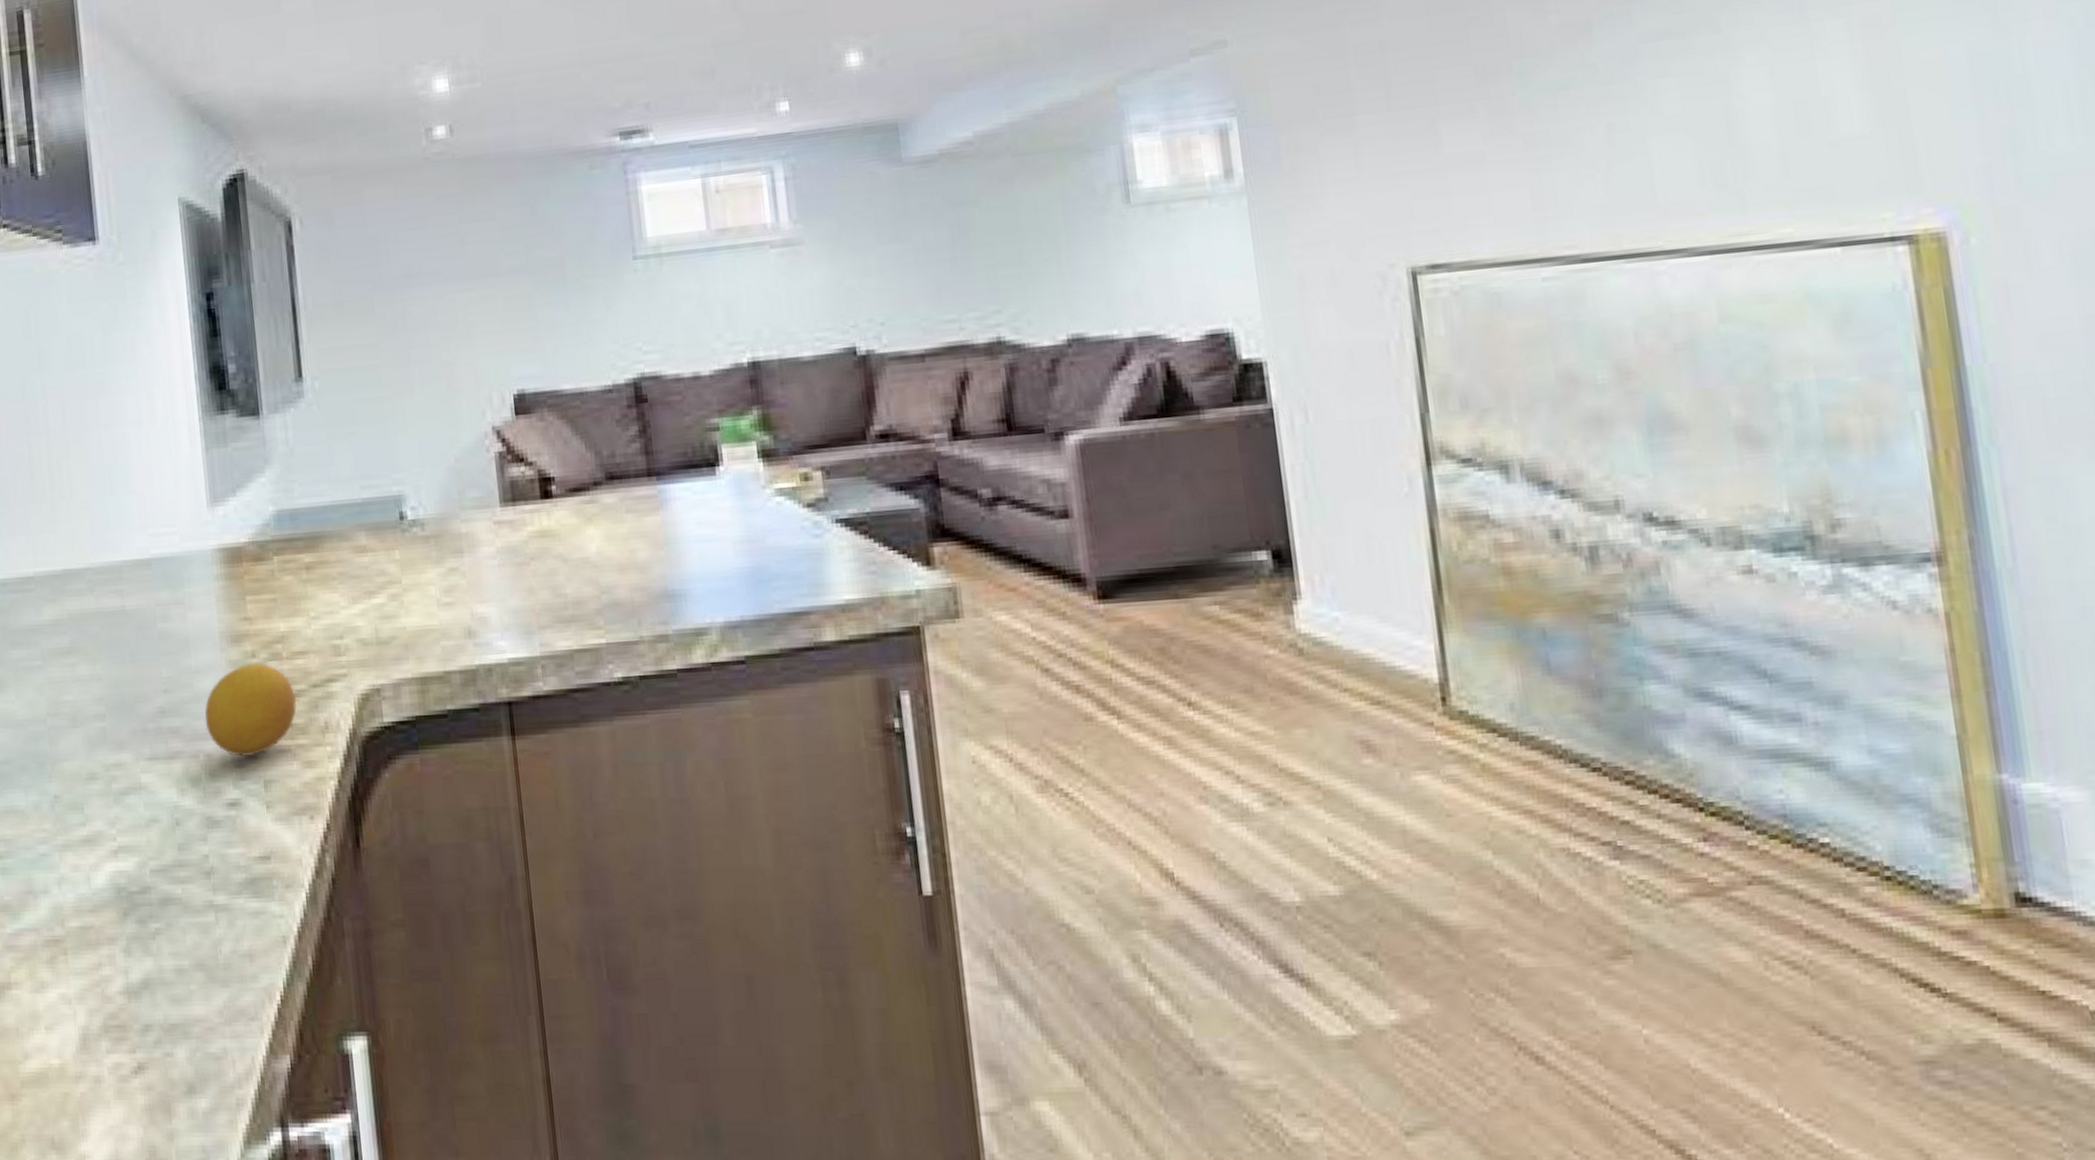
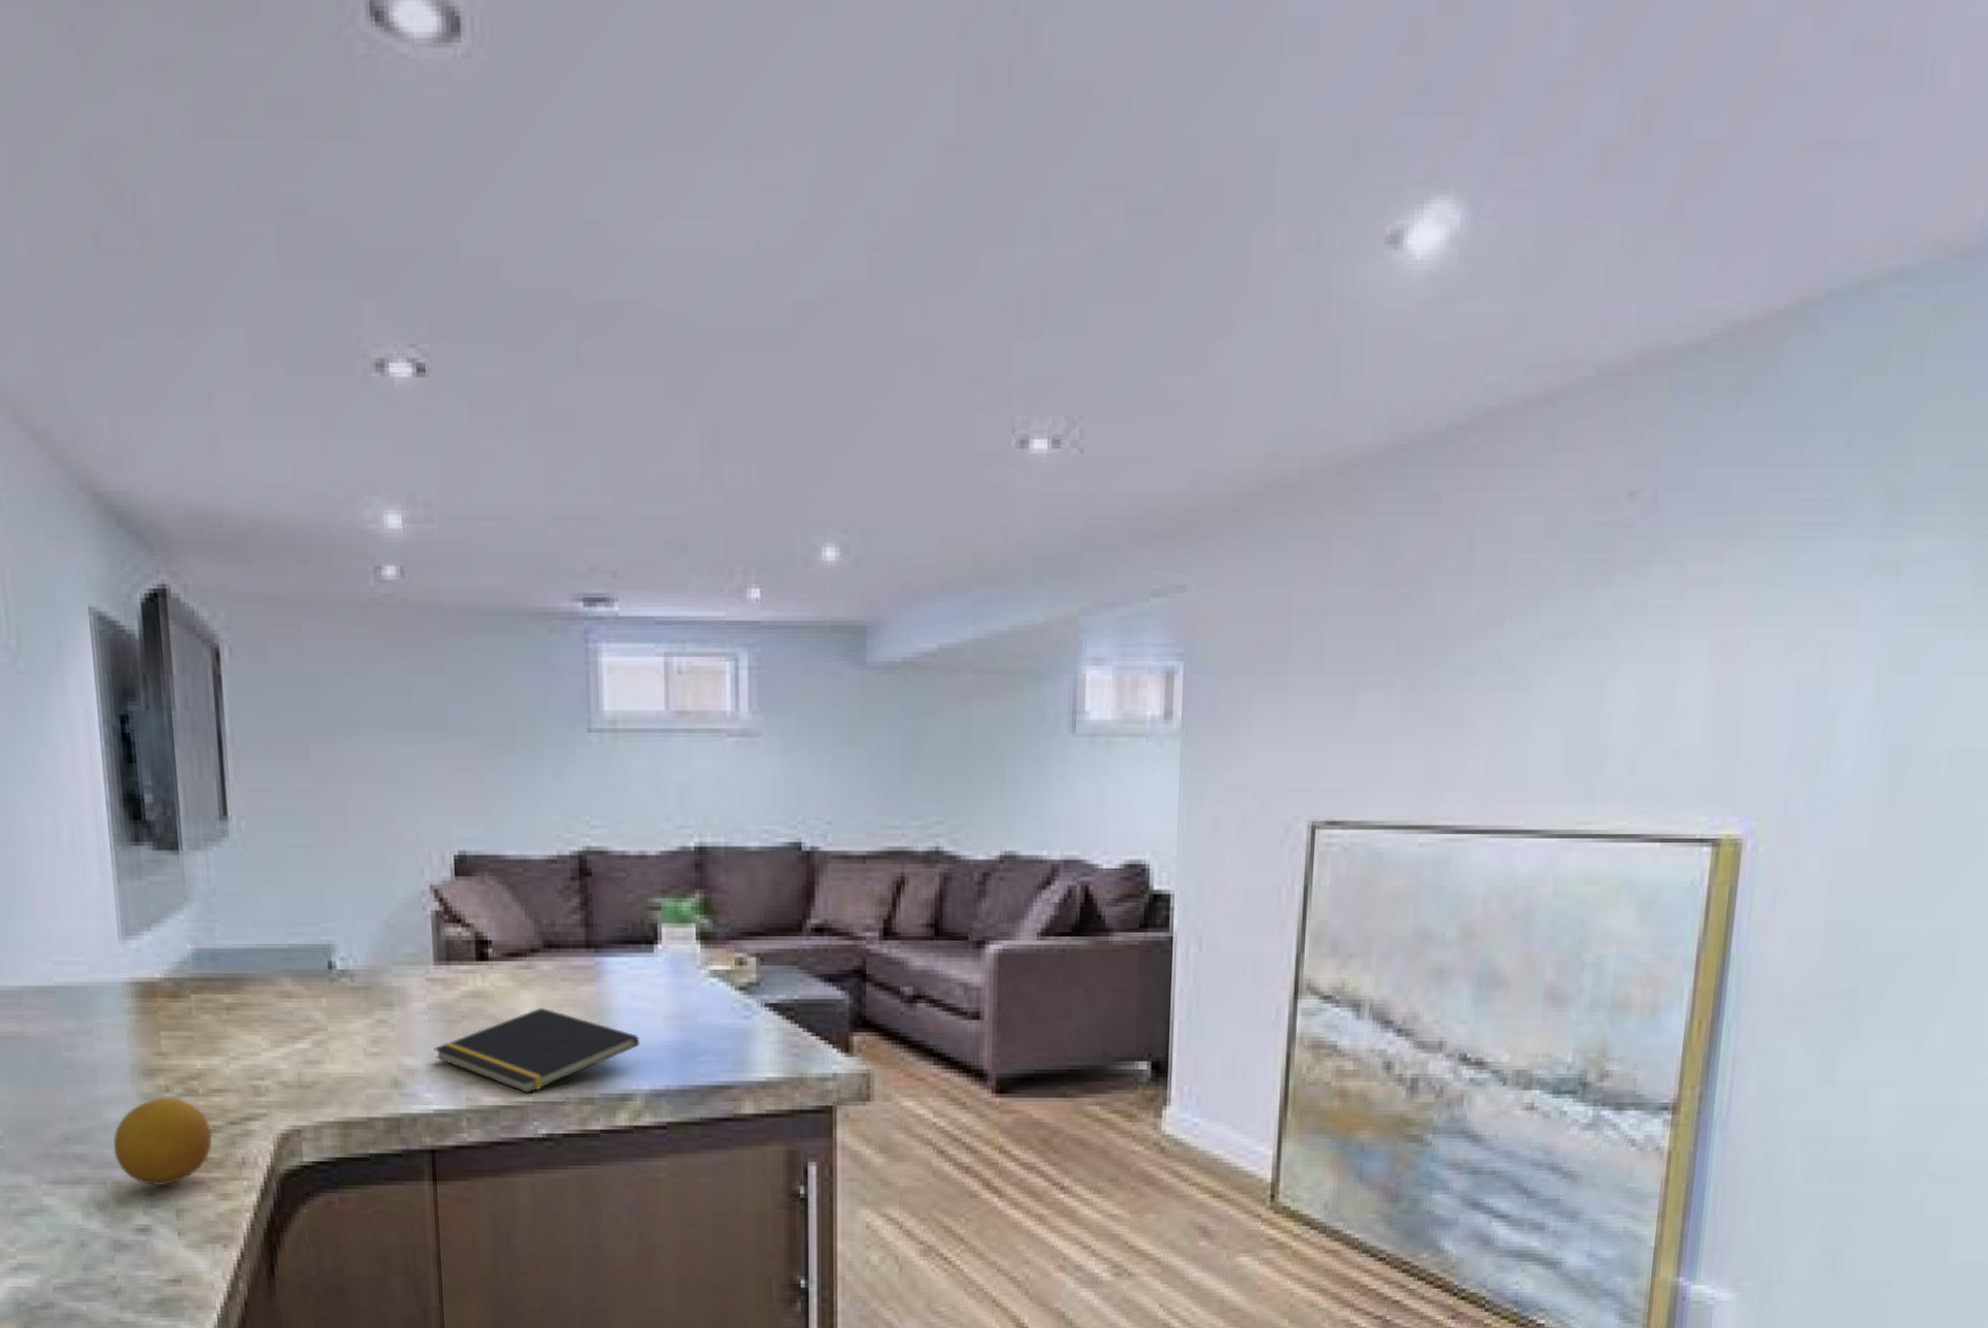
notepad: none [504,543,710,635] -> present [434,1008,640,1093]

